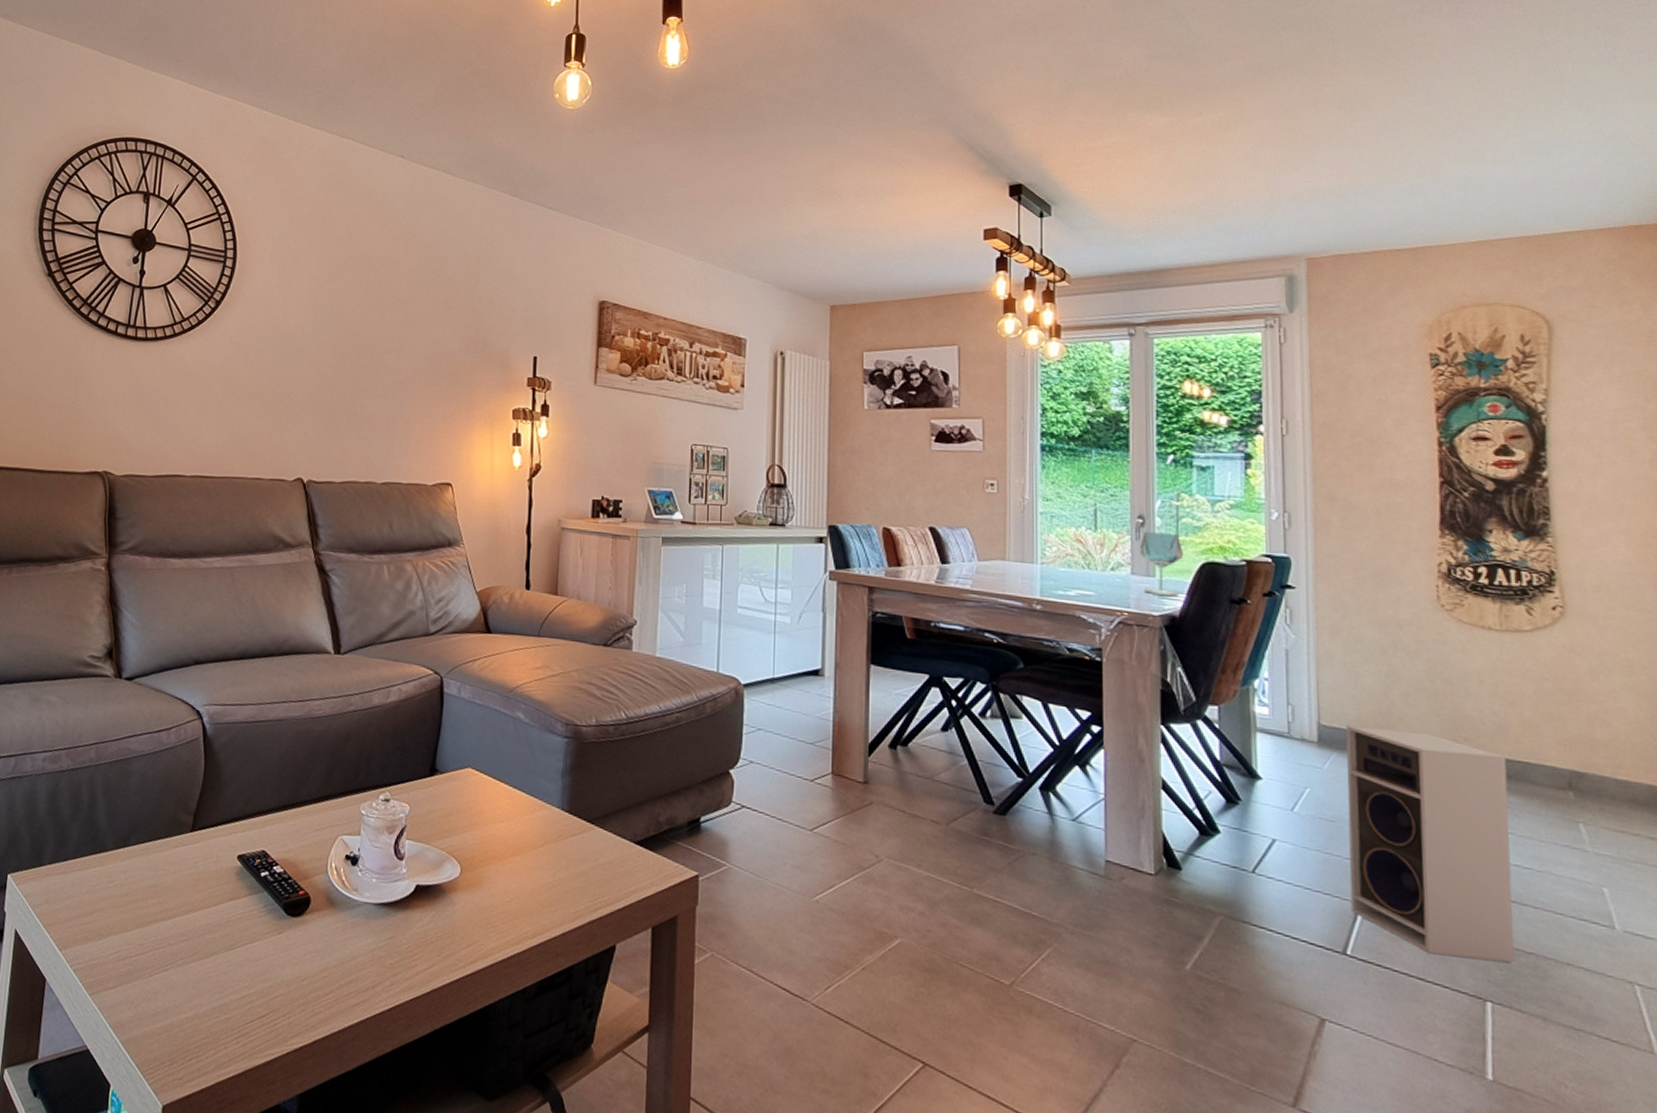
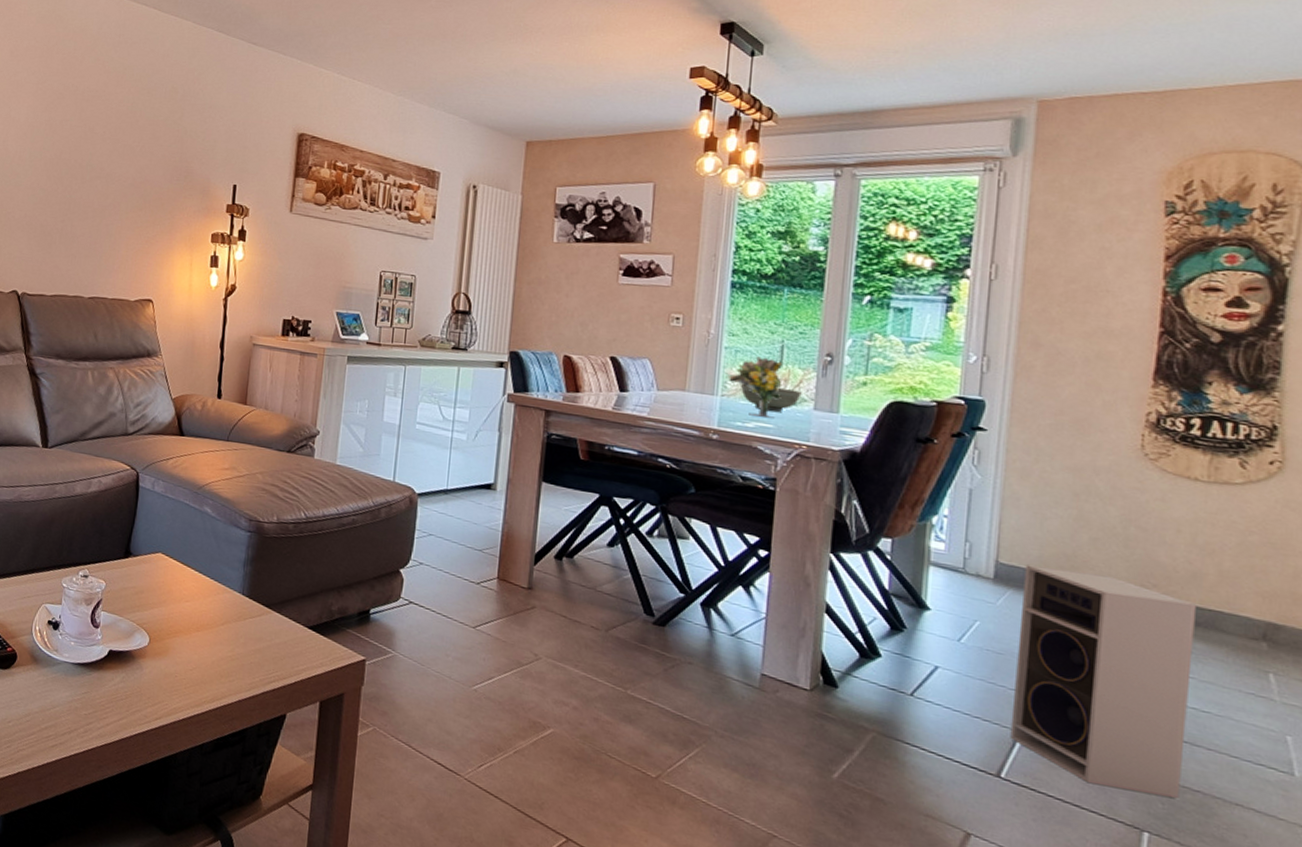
bouquet: none [1045,521,1099,586] -> present [727,356,783,420]
bowl: none [1058,551,1118,578] -> present [739,384,802,412]
wine glass: present [1139,532,1184,597] -> none [824,370,872,434]

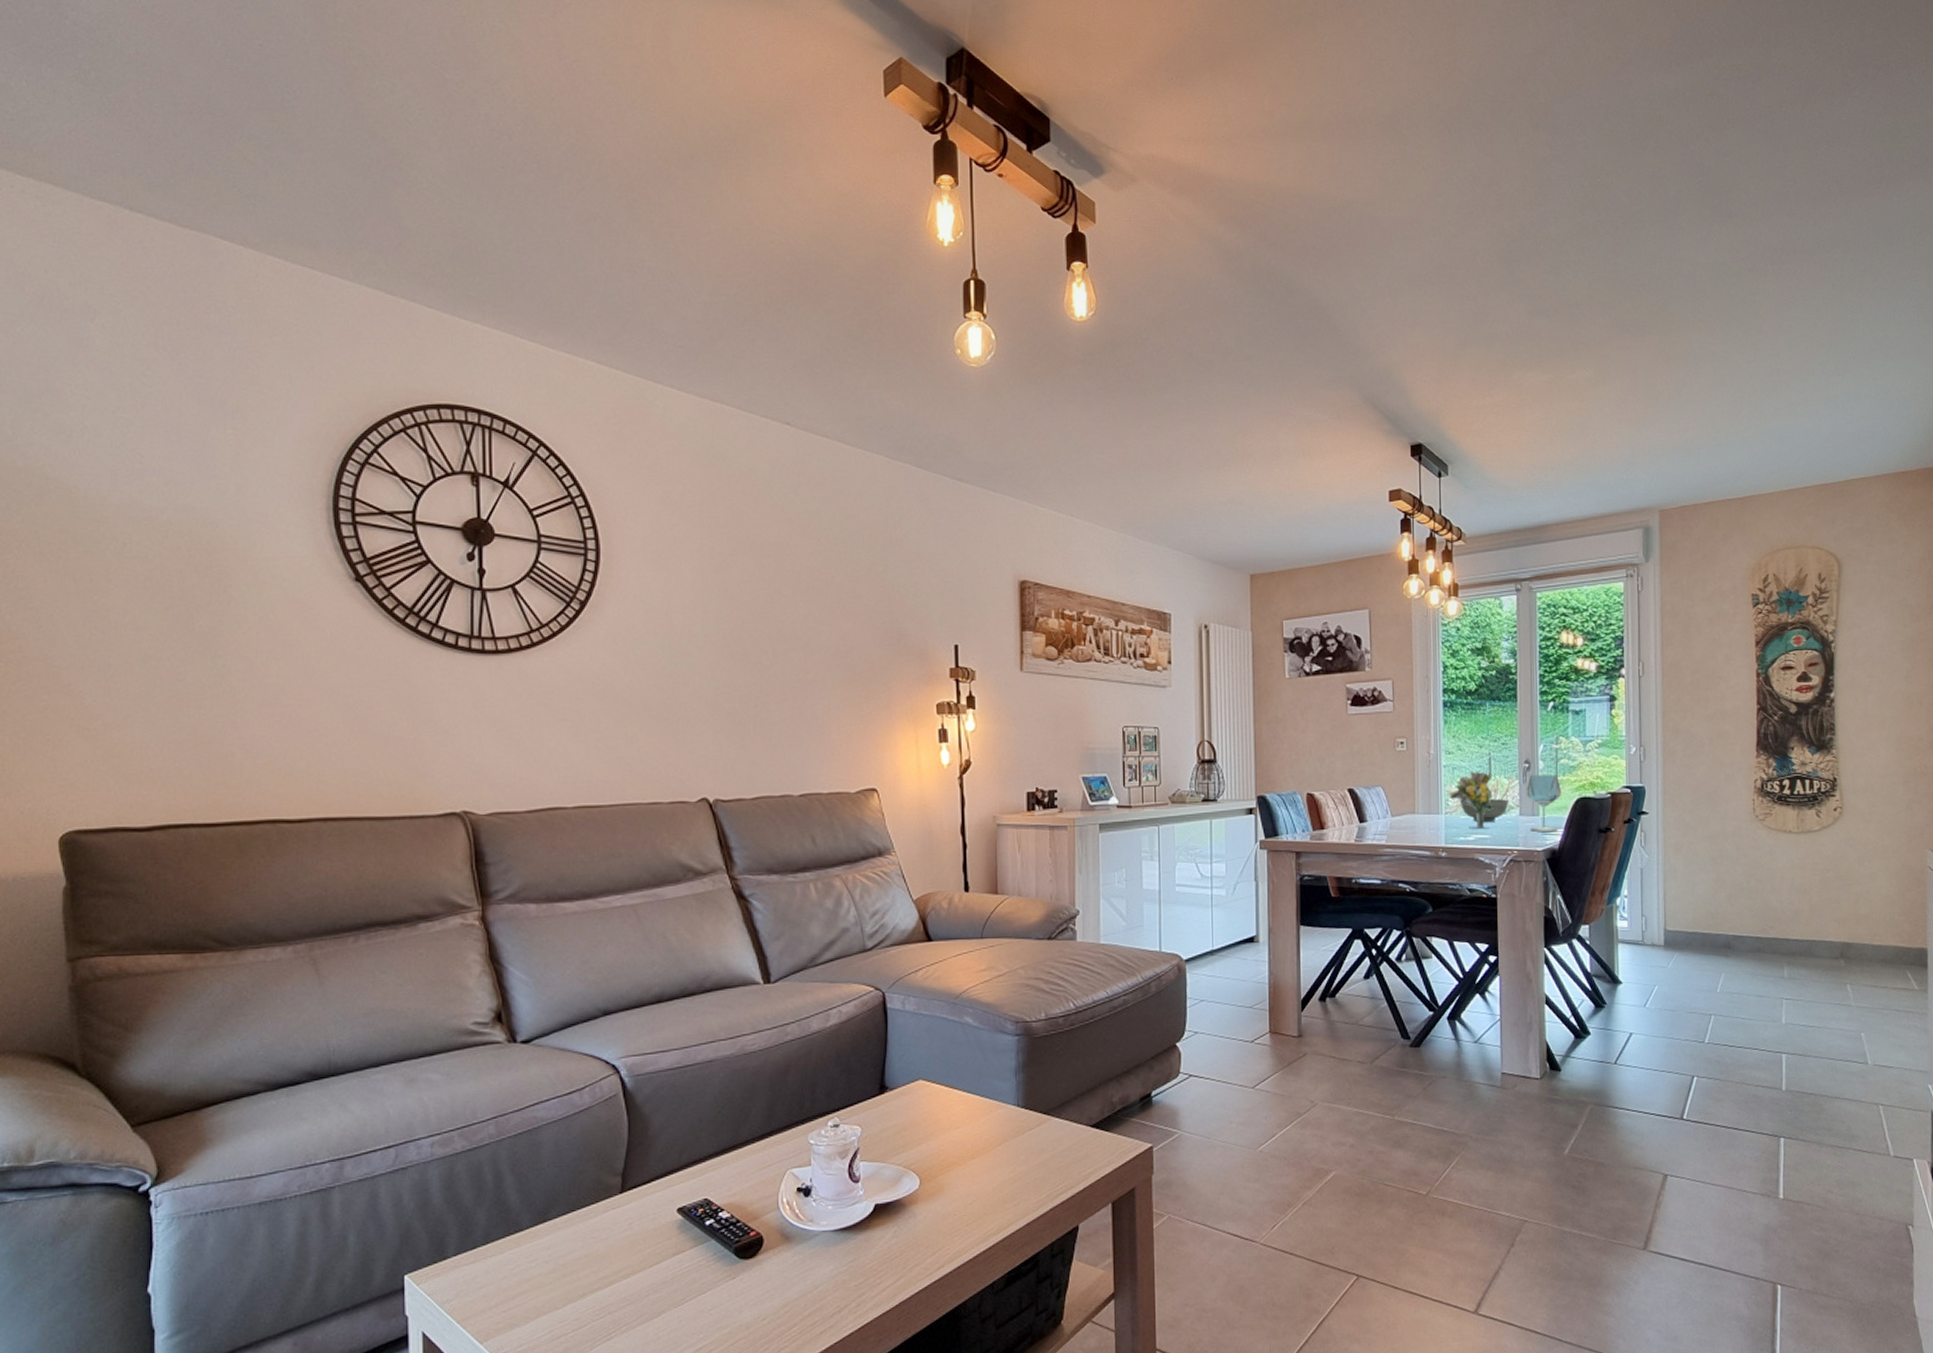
wine glass: none [824,370,872,434] -> present [1526,775,1562,833]
speaker: present [1010,565,1196,798] -> none [1685,926,1801,1108]

